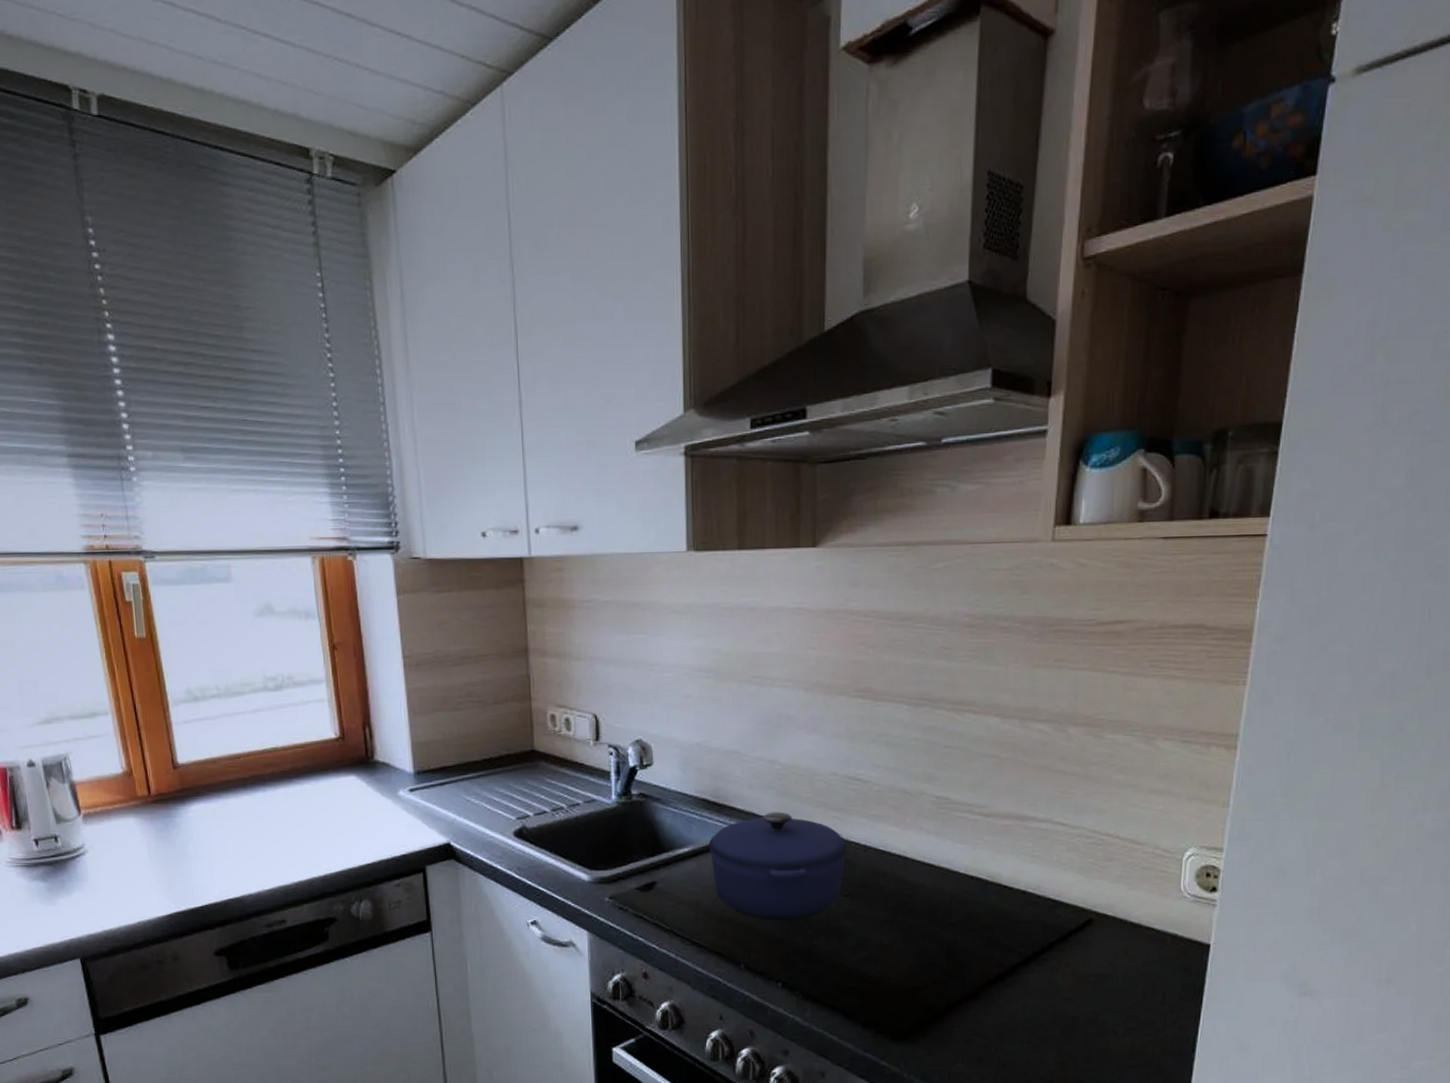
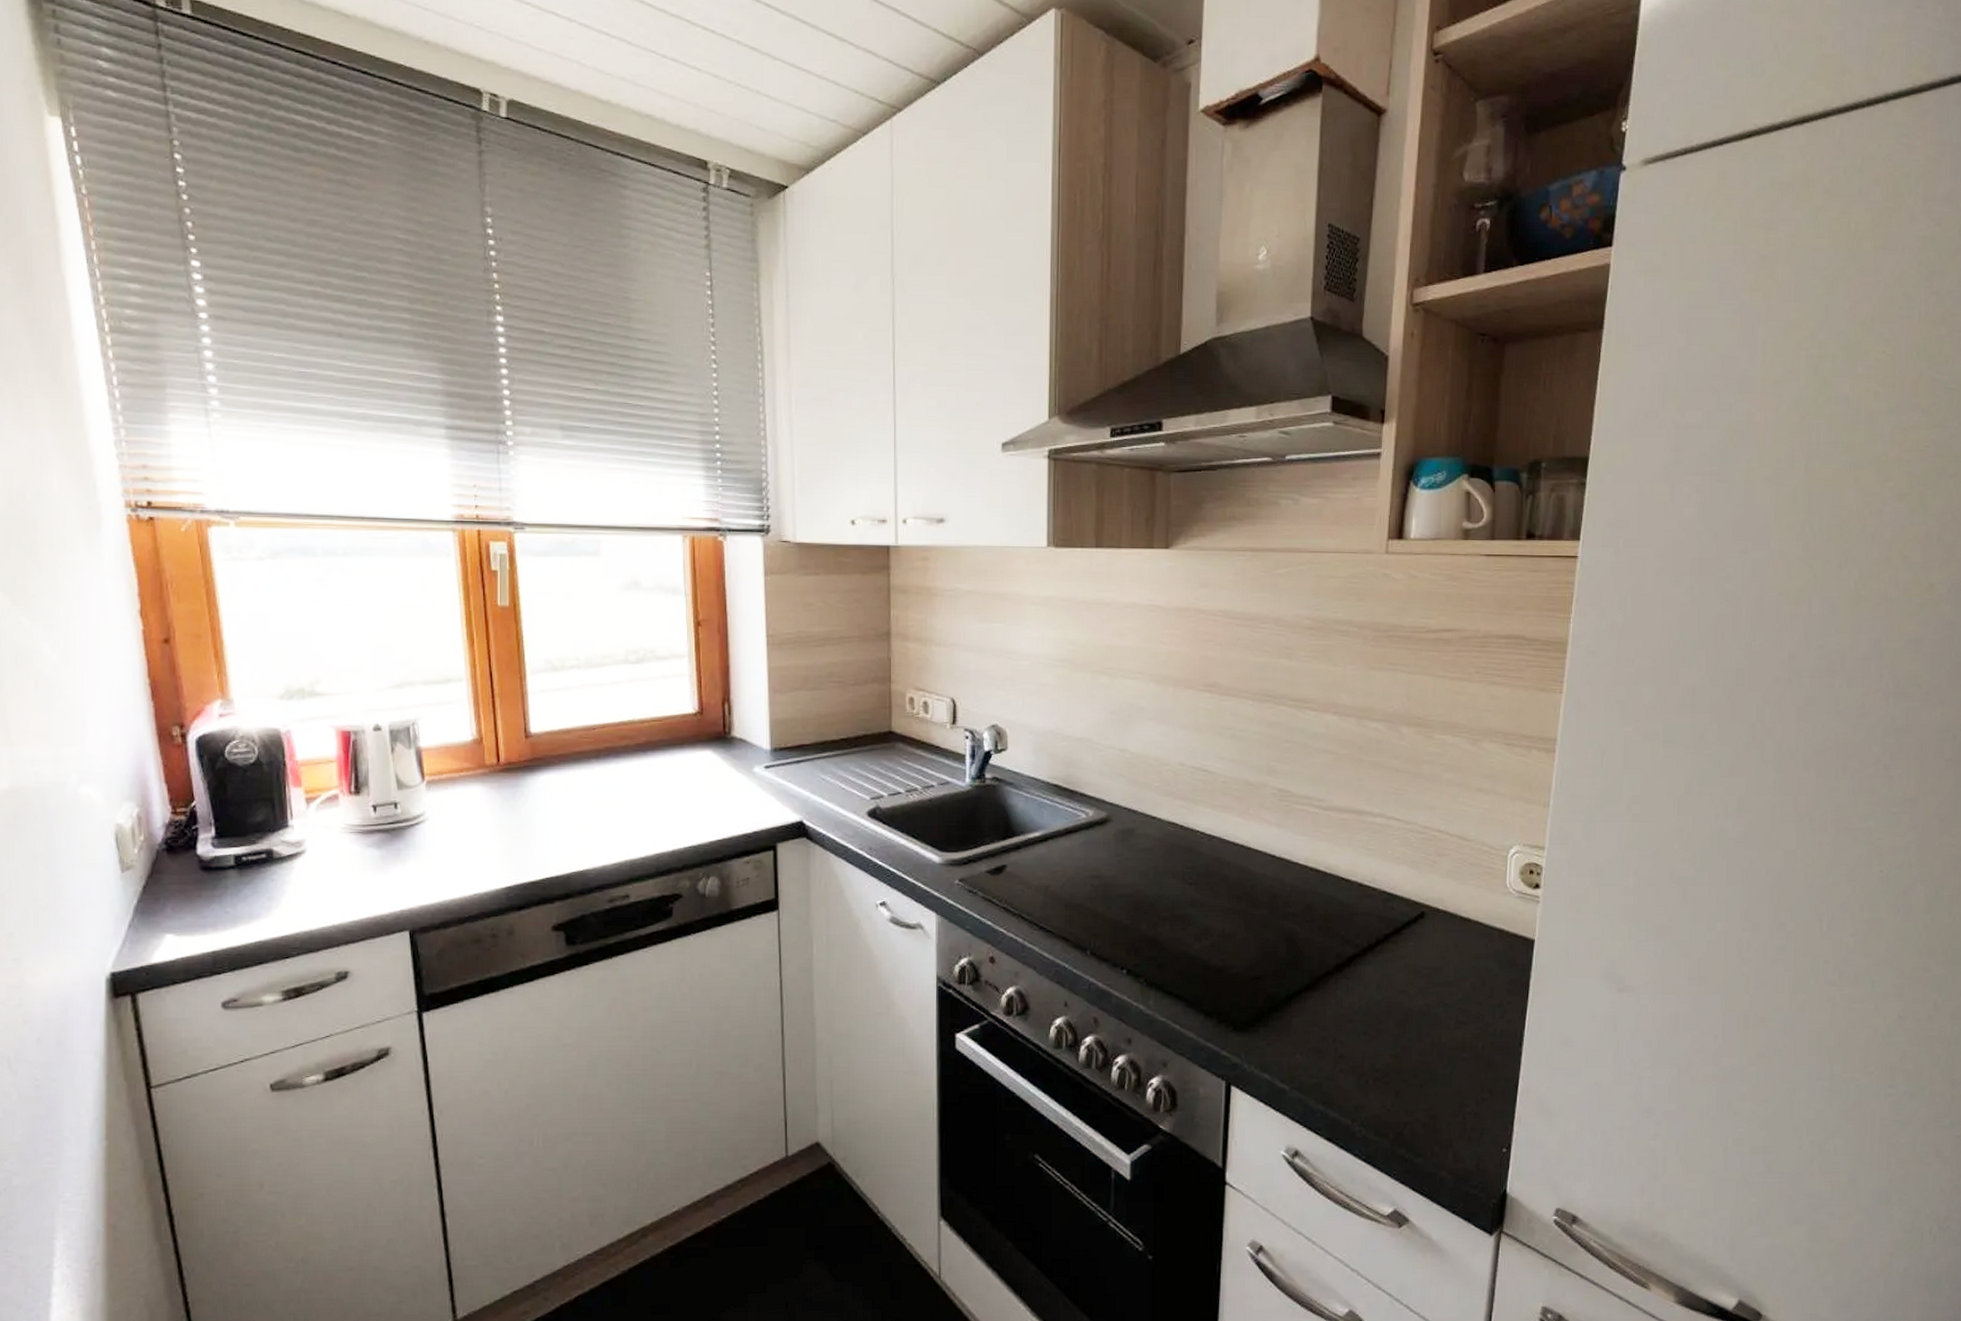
cooking pot: present [709,811,848,920] -> none [1059,799,1194,907]

